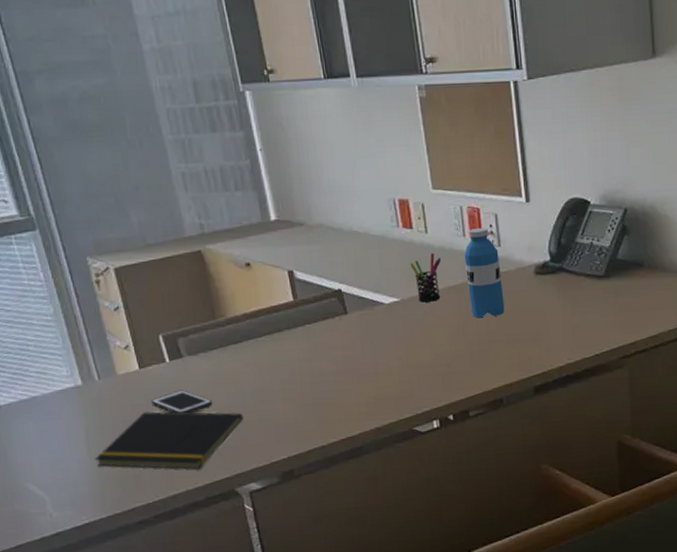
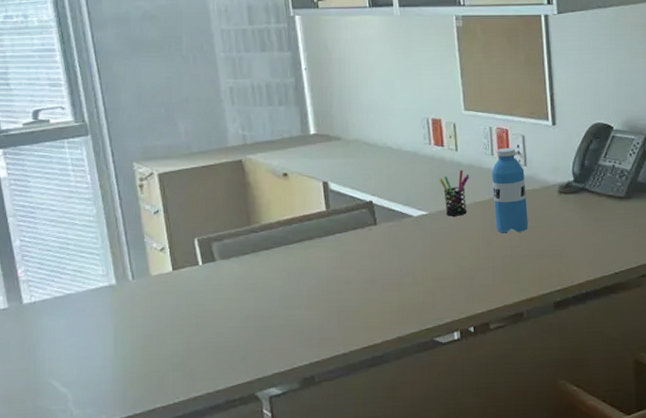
notepad: present [94,411,244,470] -> none [120,312,269,373]
cell phone: present [150,390,213,414] -> none [180,292,241,317]

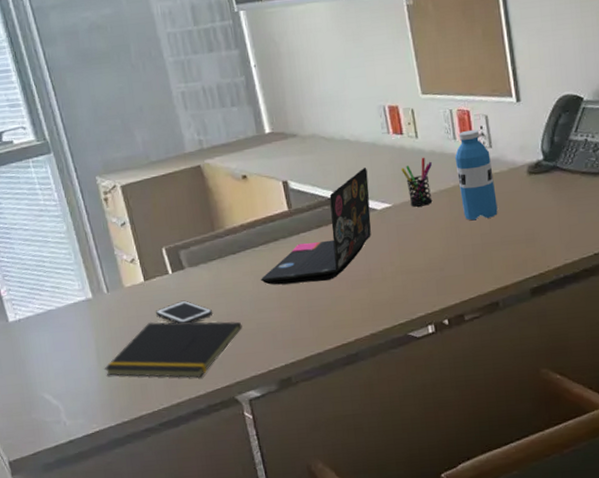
notepad: none [120,312,269,373] -> present [104,321,243,379]
cell phone: none [180,292,241,317] -> present [155,300,213,324]
laptop: none [293,175,407,283] -> present [261,168,371,285]

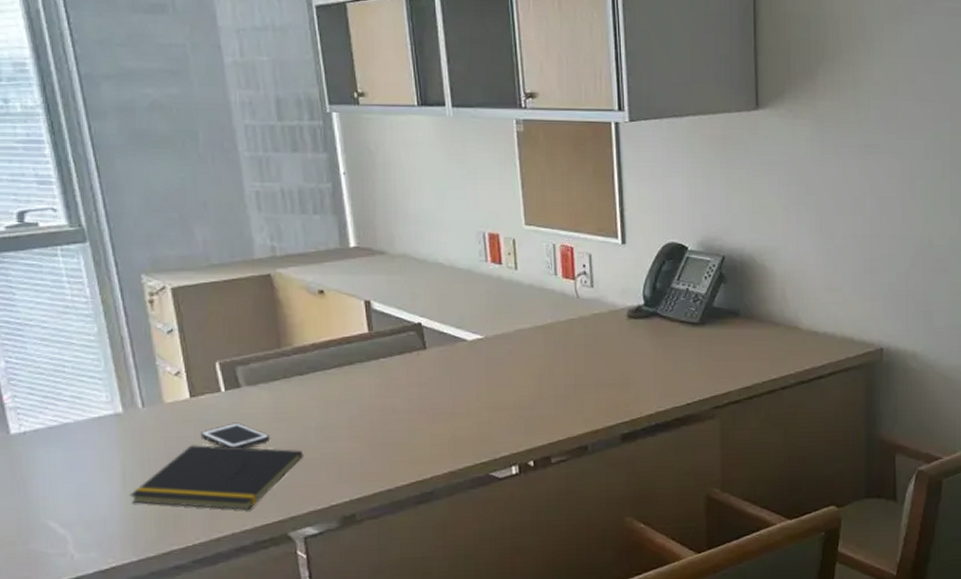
laptop: present [261,168,371,285] -> none [330,295,460,413]
pen holder: present [401,157,433,207] -> none [497,290,531,341]
water bottle: present [454,129,498,221] -> none [554,267,594,360]

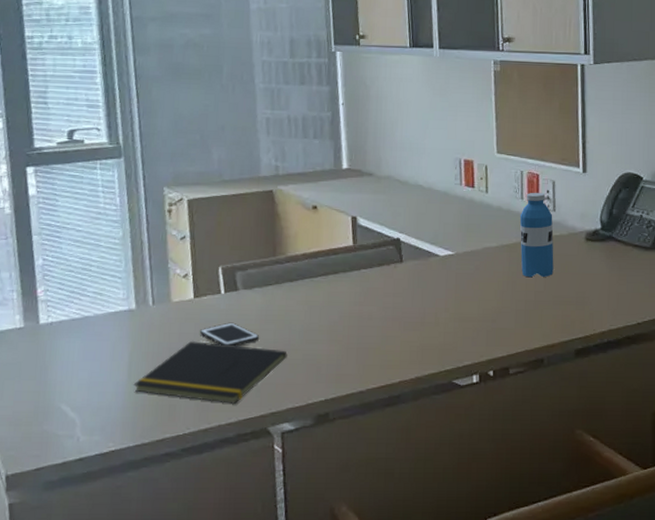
water bottle: none [554,267,594,360] -> present [519,192,554,278]

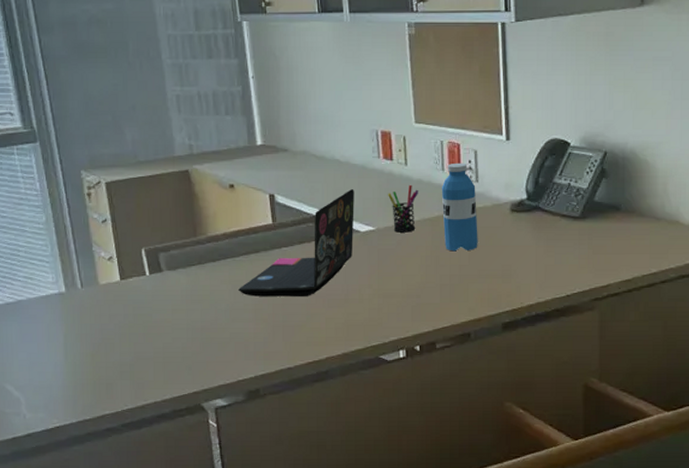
notepad: present [133,340,288,405] -> none [70,321,215,382]
cell phone: present [199,322,260,347] -> none [128,303,187,327]
laptop: none [314,214,436,319] -> present [238,189,354,297]
pen holder: none [468,211,499,258] -> present [388,184,419,233]

